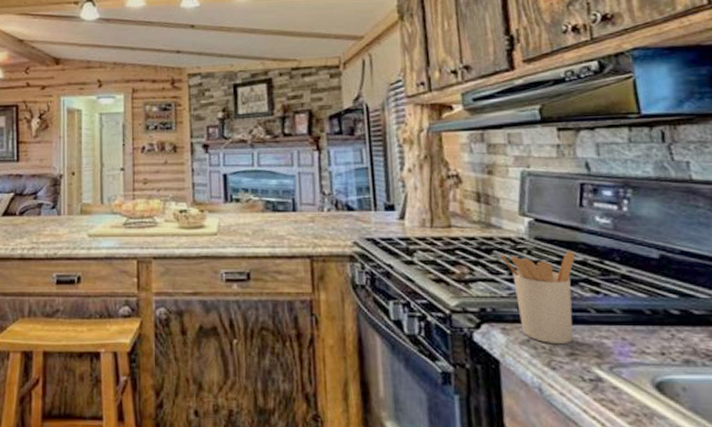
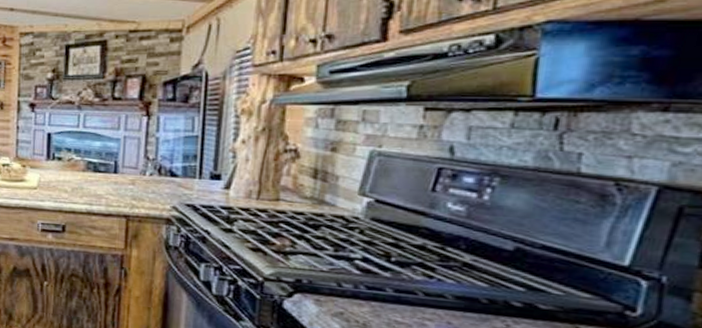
utensil holder: present [499,250,576,345] -> none [327,230,415,321]

